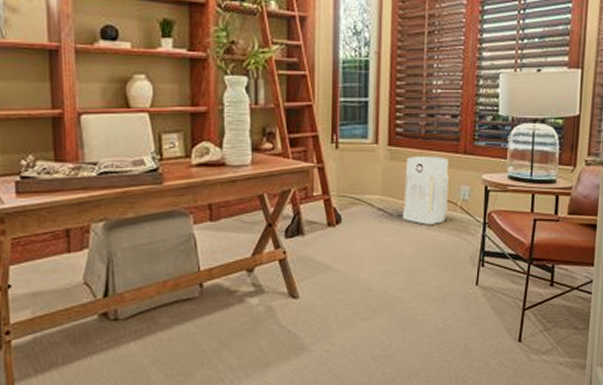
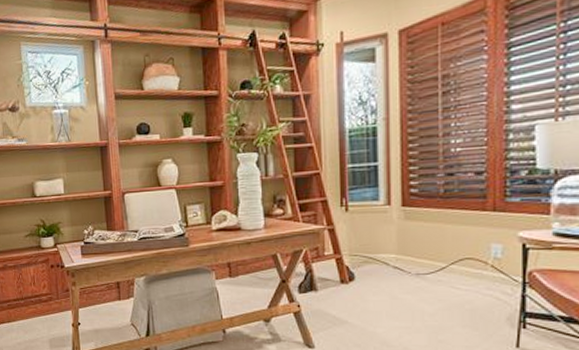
air purifier: present [403,156,449,225] -> none [422,214,476,283]

